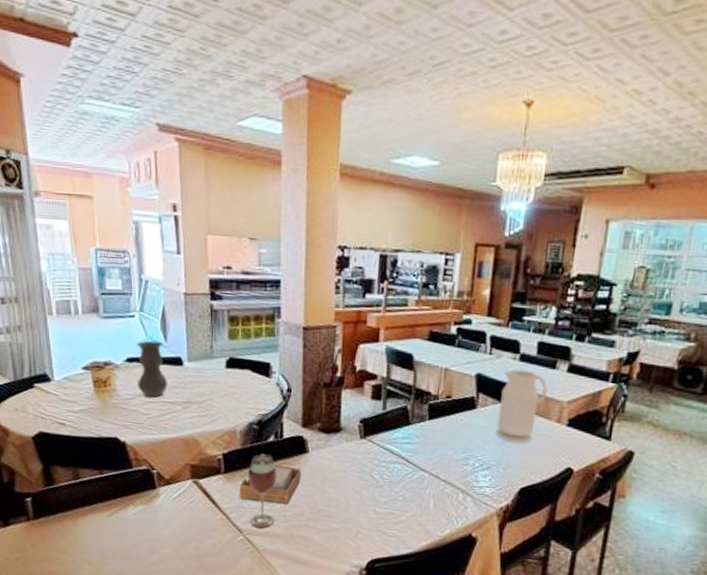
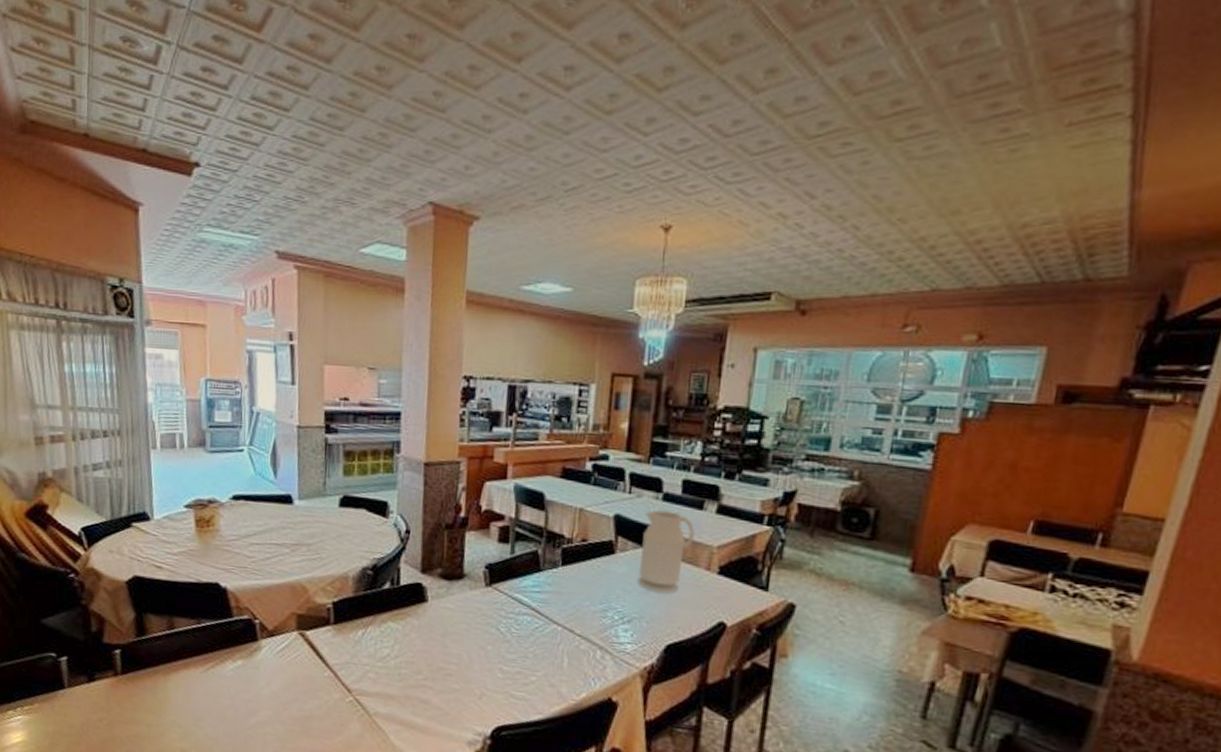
vase: present [137,340,168,398] -> none [243,476,276,540]
napkin holder: present [239,466,302,504] -> none [349,616,420,660]
wineglass: present [248,453,277,529] -> none [360,602,392,688]

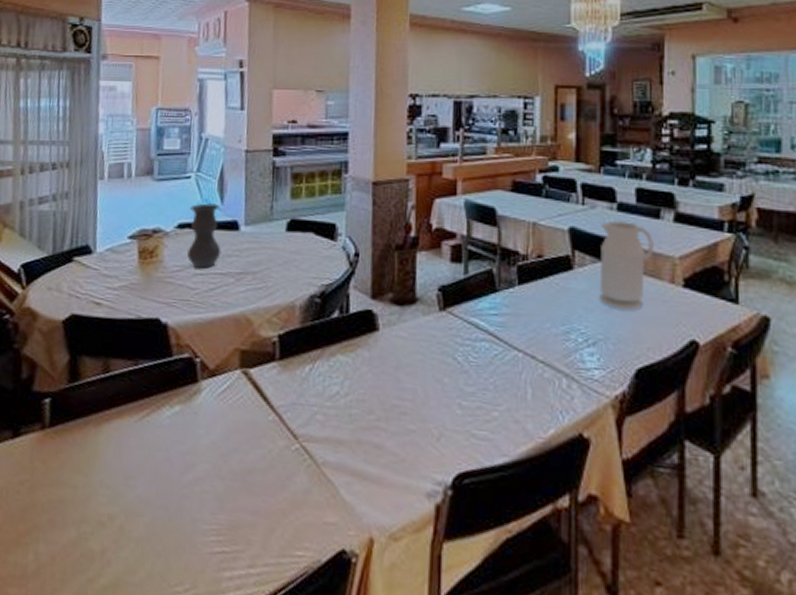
vase: none [243,476,276,540] -> present [187,203,221,270]

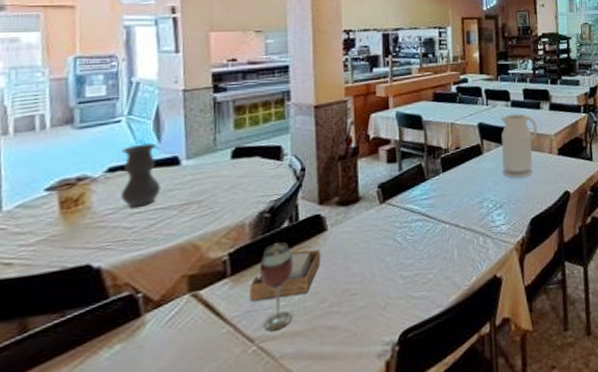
napkin holder: none [295,348,371,398] -> present [249,249,321,301]
wineglass: none [307,333,342,433] -> present [260,242,293,332]

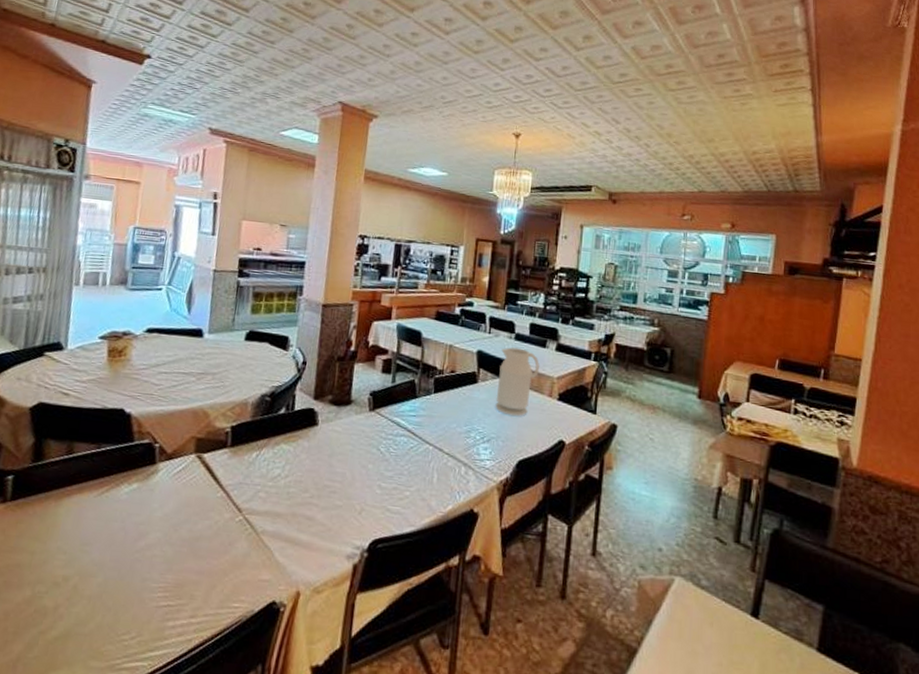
vase: present [121,143,161,209] -> none [154,312,187,369]
napkin holder: present [249,249,321,301] -> none [243,439,310,480]
wineglass: present [260,242,293,332] -> none [251,426,285,507]

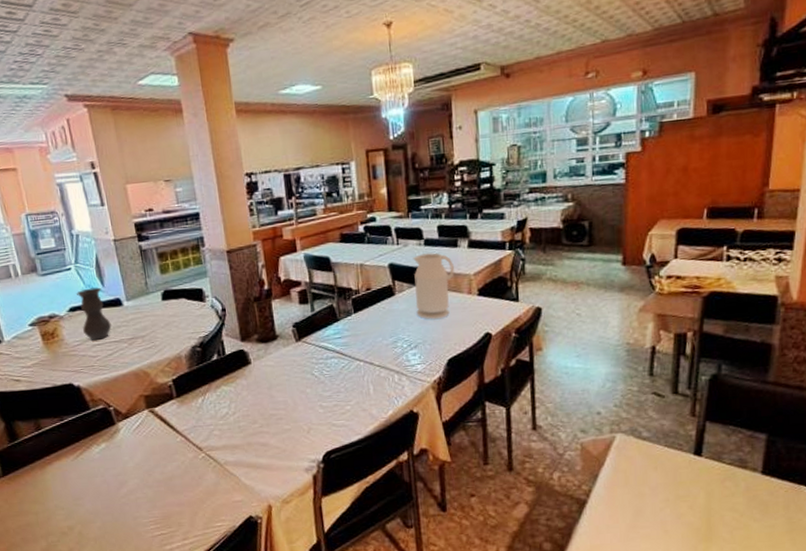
vase: none [154,312,187,369] -> present [77,287,112,341]

